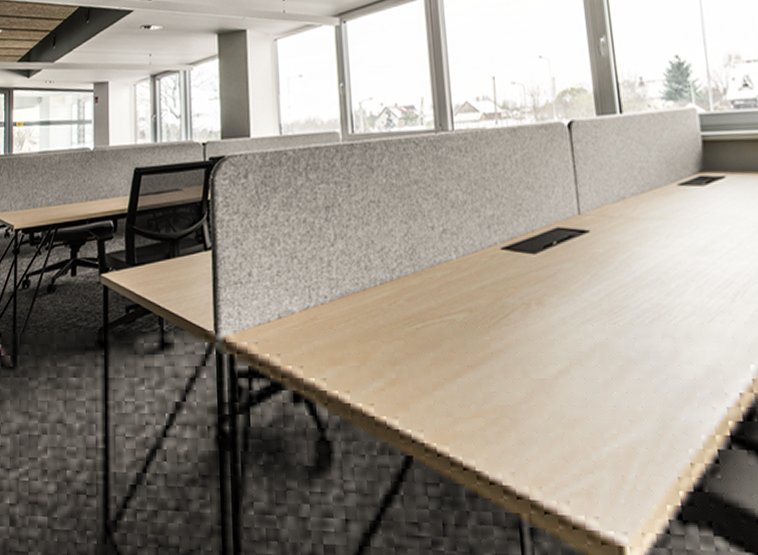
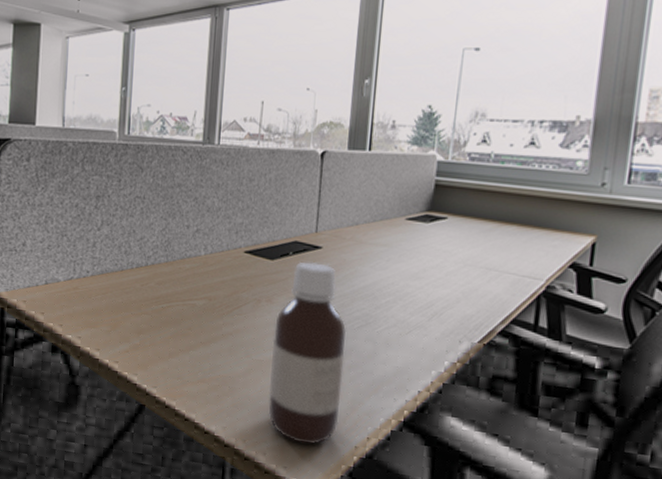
bottle: none [550,249,652,482] -> present [268,262,347,445]

